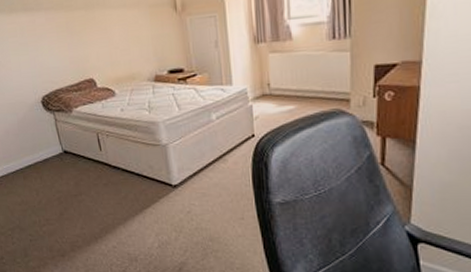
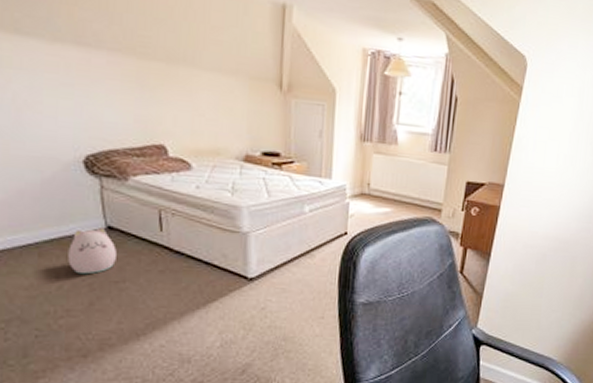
plush toy: none [41,153,73,191] -> present [68,228,117,275]

